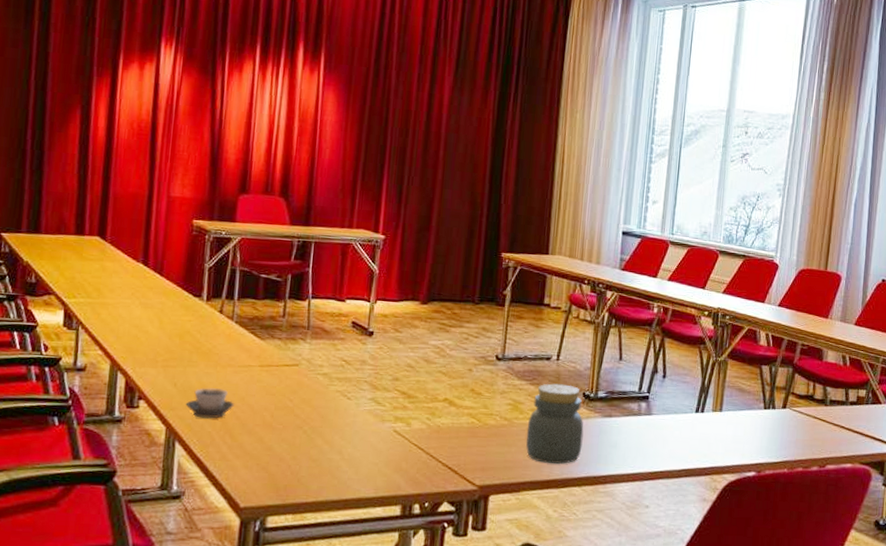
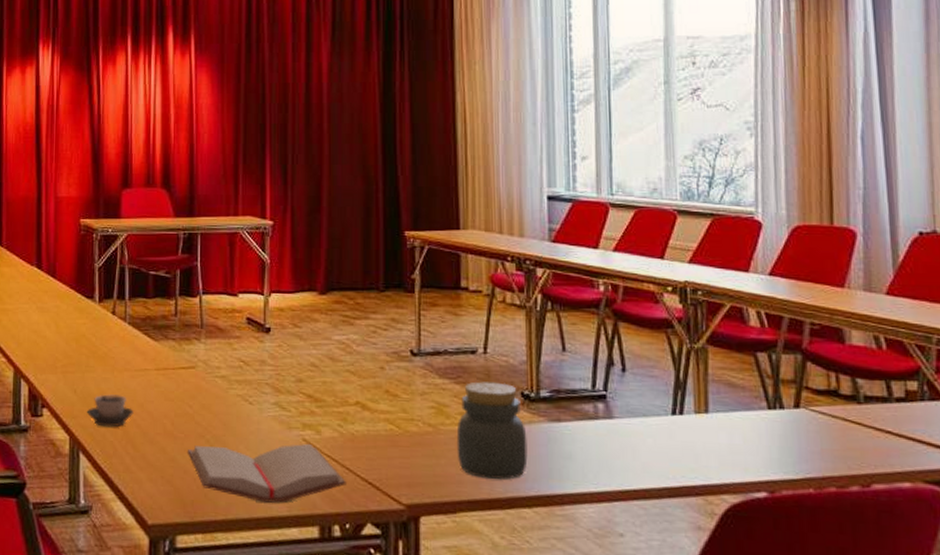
paperback book: none [284,434,429,486] -> present [187,443,346,503]

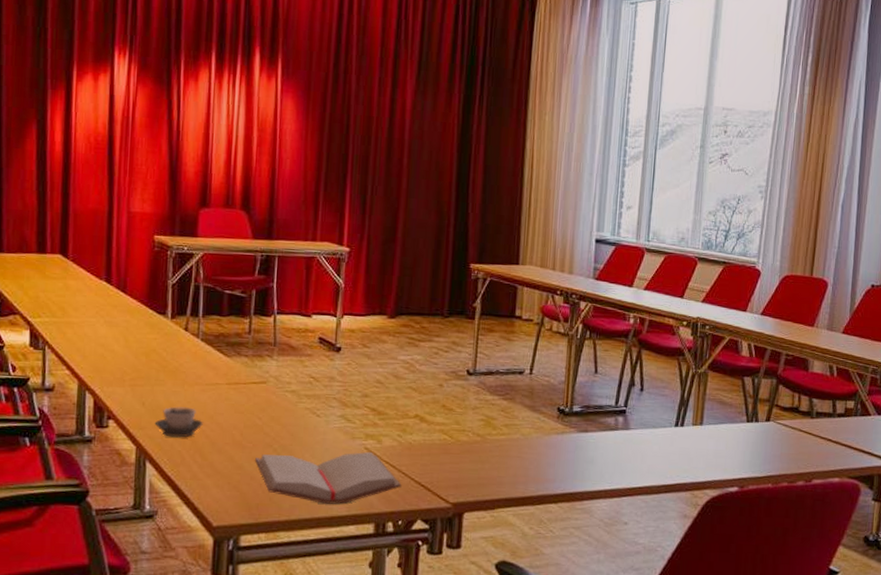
jar: present [456,381,528,479] -> none [499,398,559,480]

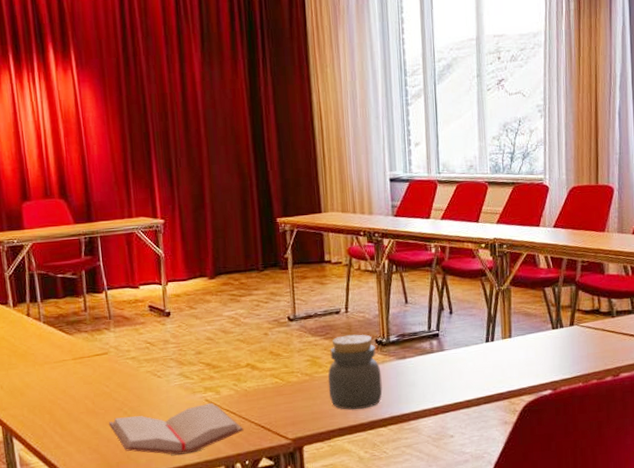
cup: present [154,406,203,438] -> none [14,385,58,414]
jar: none [499,398,559,480] -> present [327,334,383,410]

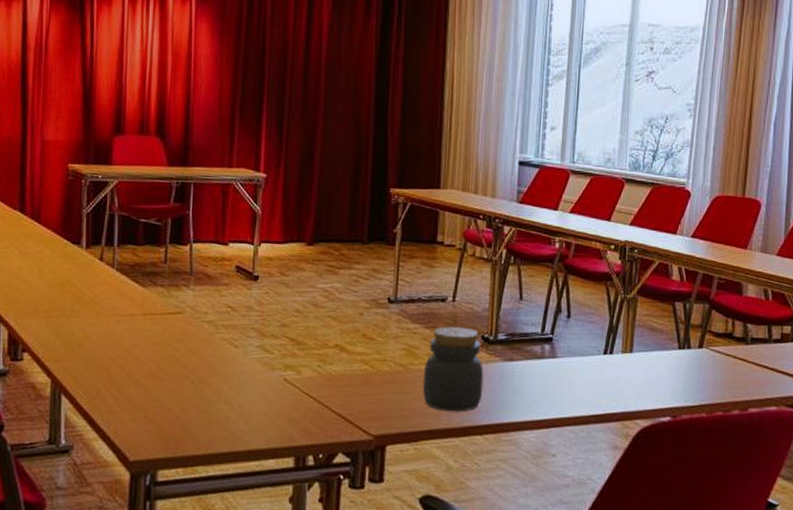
paperback book: present [108,402,244,455] -> none [171,383,322,438]

